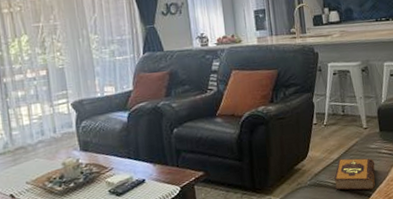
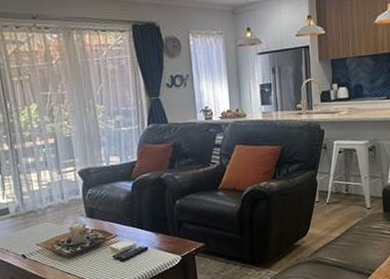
hardback book: present [334,158,375,191] -> none [334,237,377,270]

